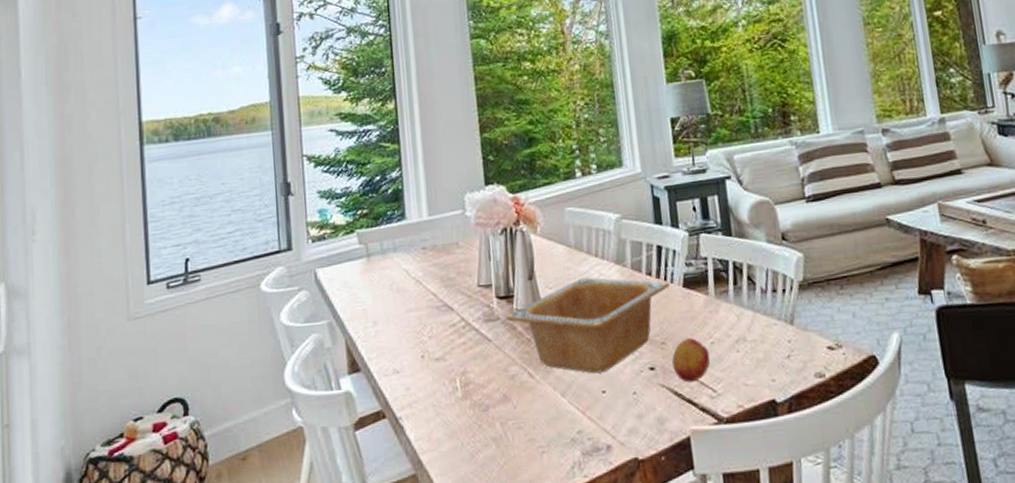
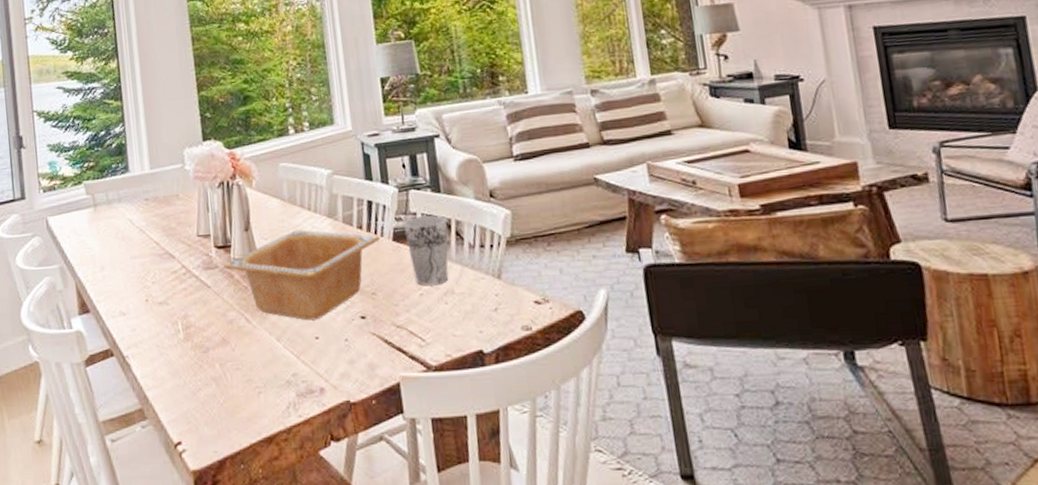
fruit: present [672,338,711,383] -> none [382,289,420,332]
cup: none [694,259,740,334] -> present [403,215,449,286]

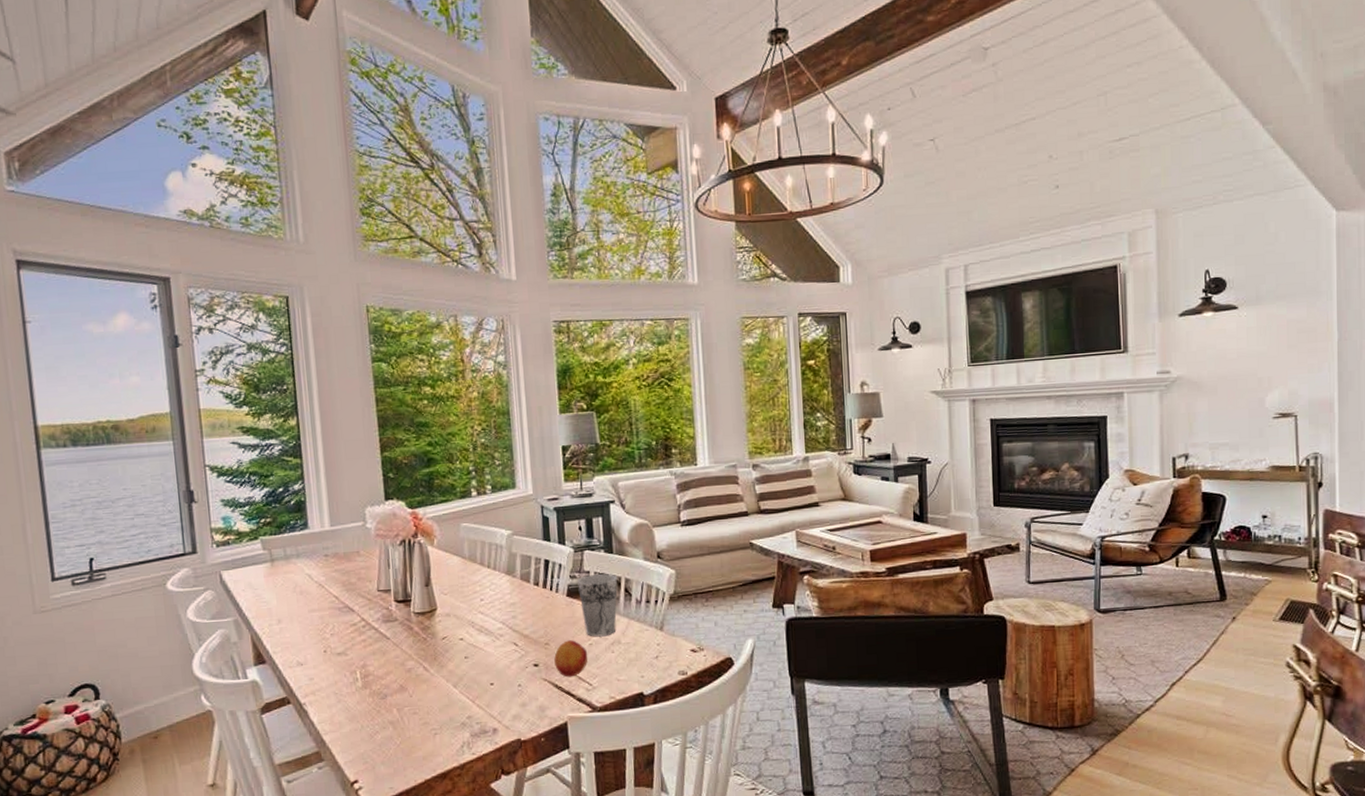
serving bowl: present [223,229,380,321] -> none [403,585,555,669]
fruit: none [382,289,420,332] -> present [554,640,588,678]

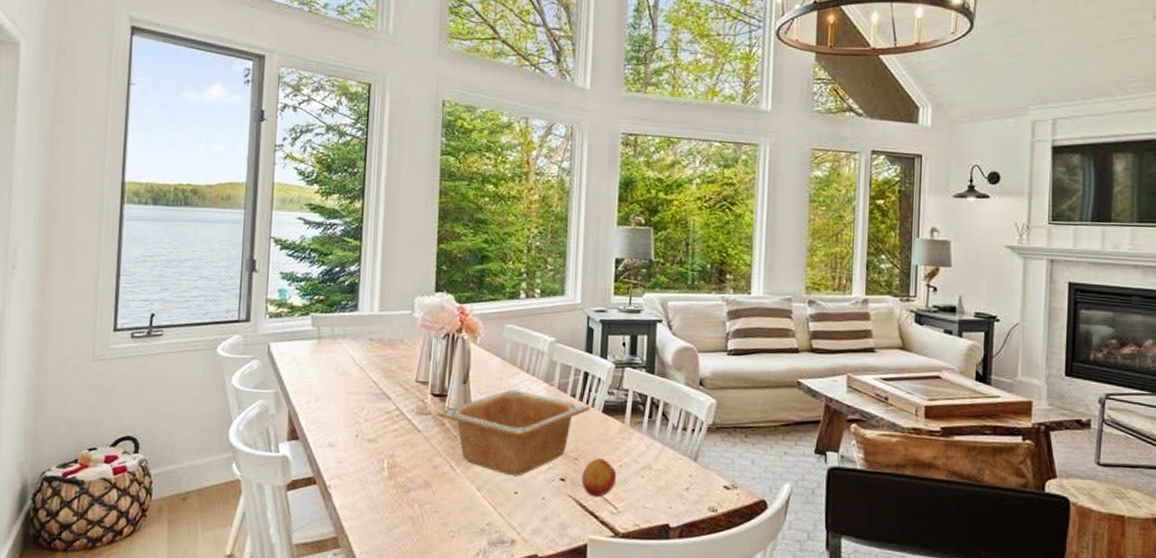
serving bowl: none [403,585,555,669] -> present [436,389,590,476]
cup: present [577,573,618,637] -> none [615,393,657,460]

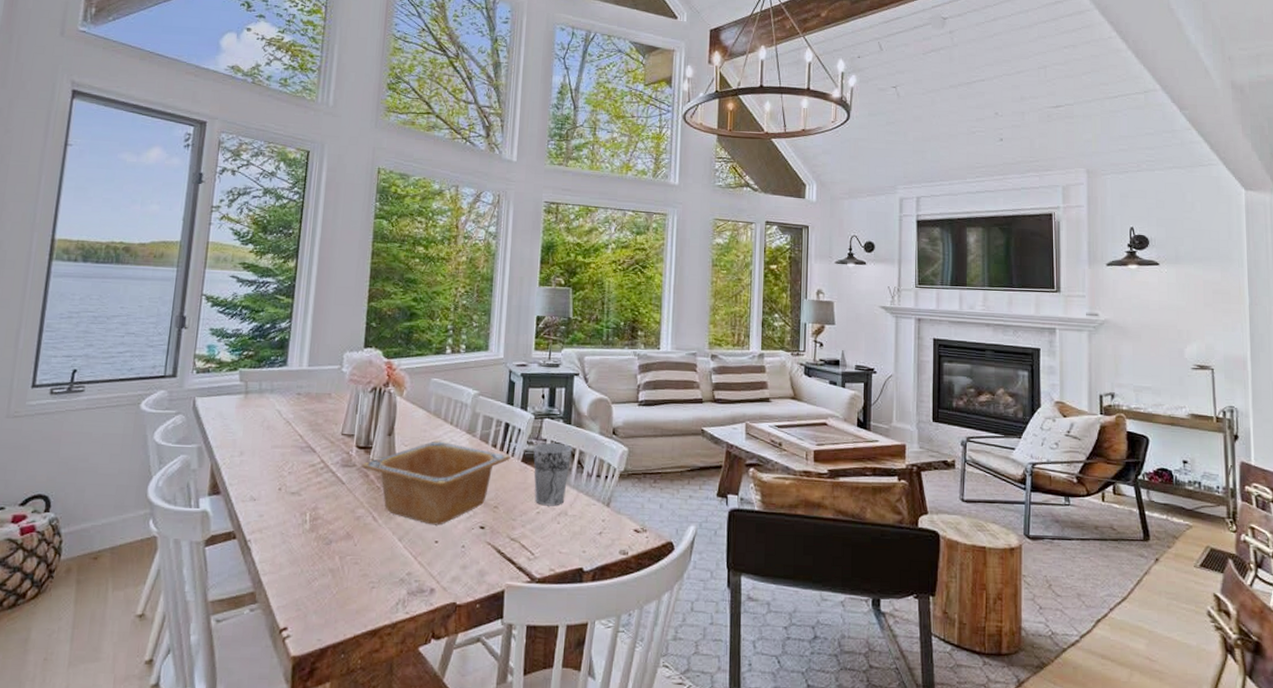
fruit: present [582,458,617,498] -> none [500,506,534,544]
cup: none [615,393,657,460] -> present [533,442,573,506]

